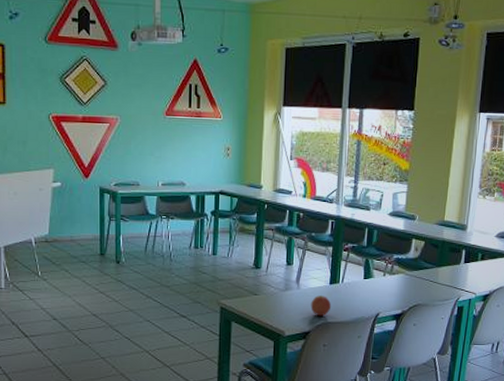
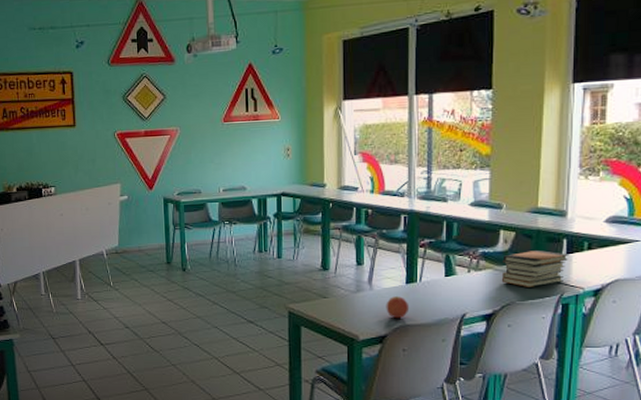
book stack: none [410,259,466,291] -> present [501,250,568,287]

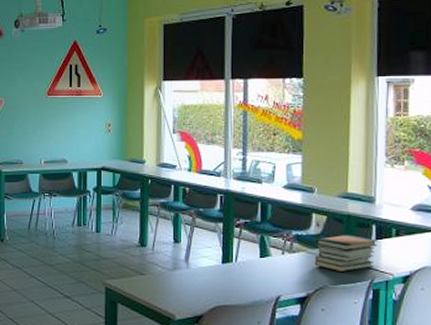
apple: present [386,296,410,319] -> none [202,276,225,299]

